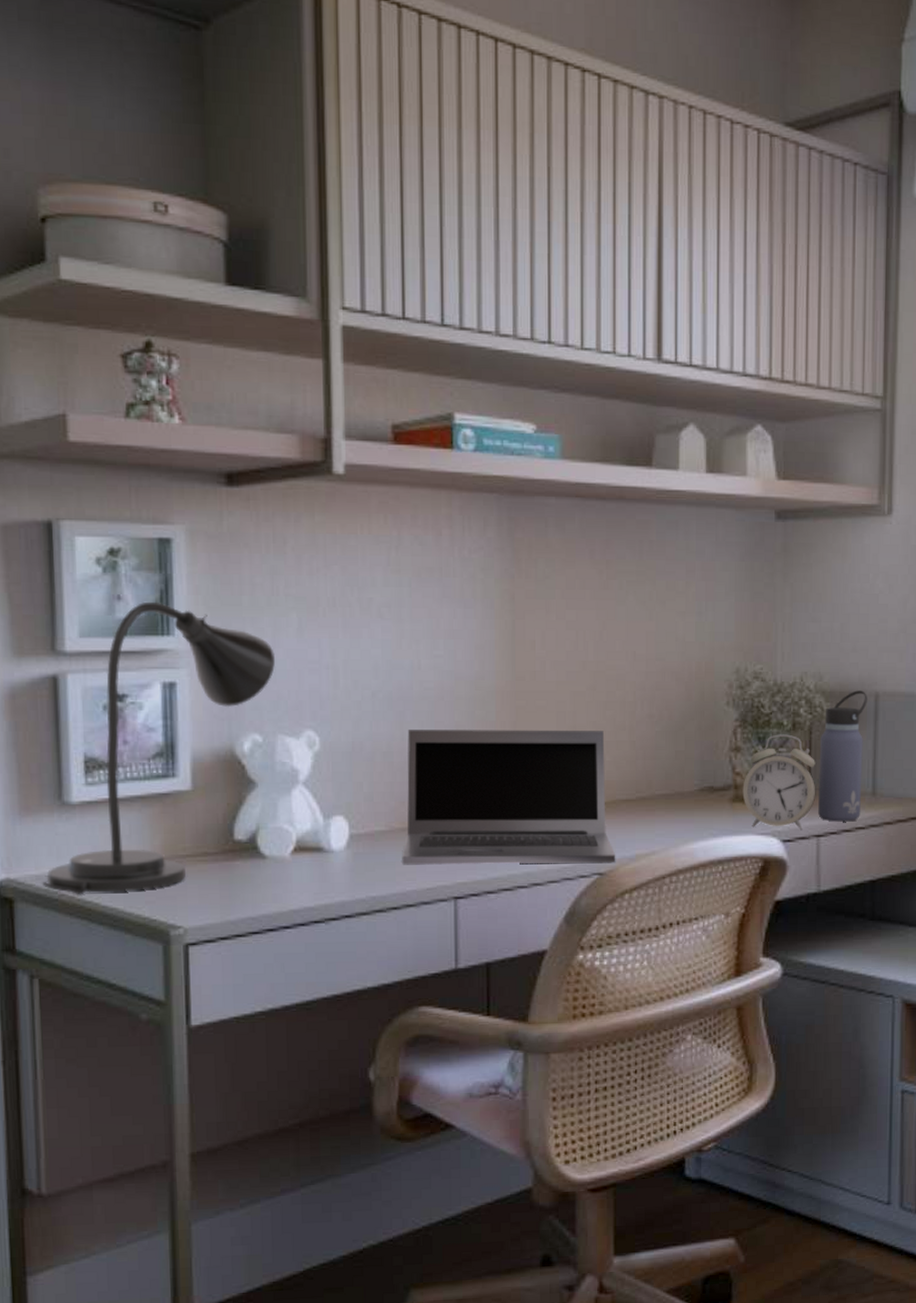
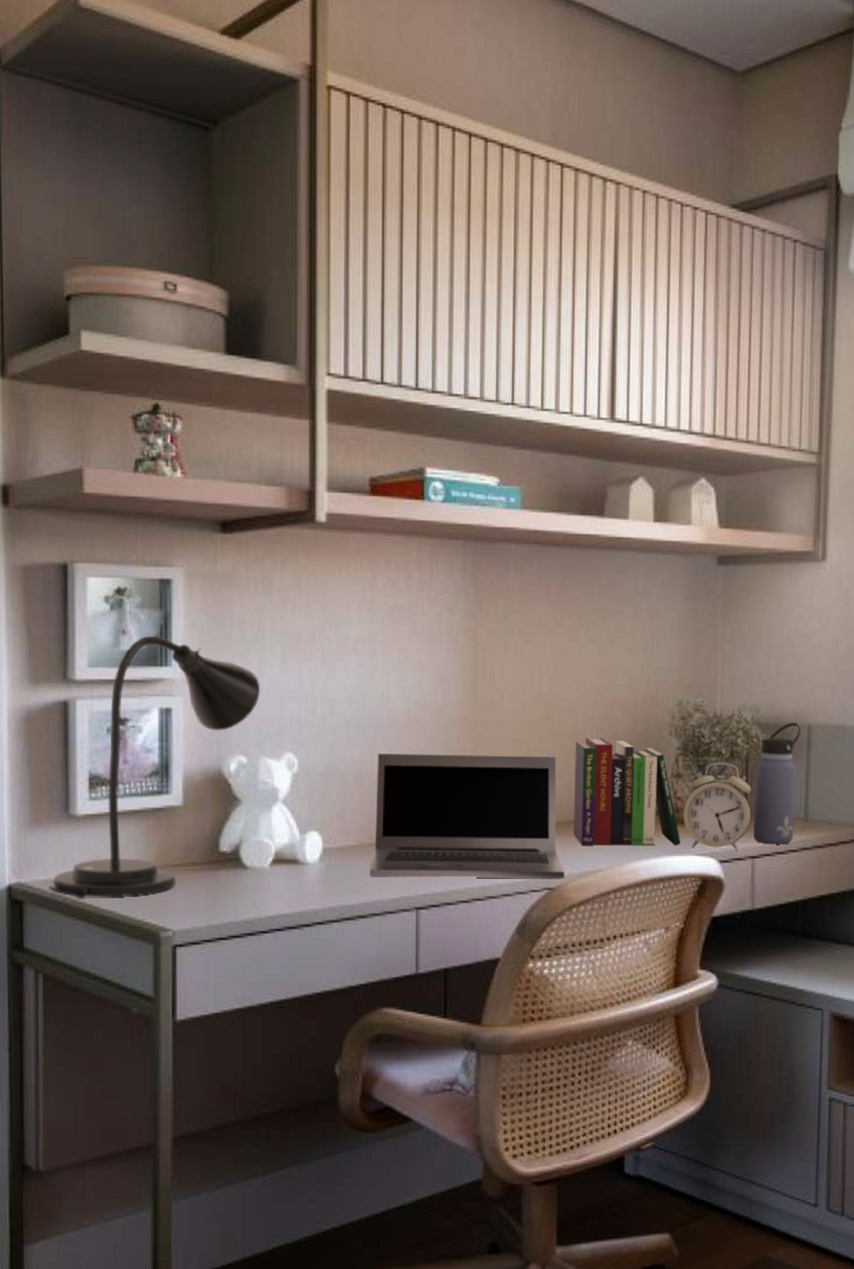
books: none [625,708,741,827] -> present [574,737,681,846]

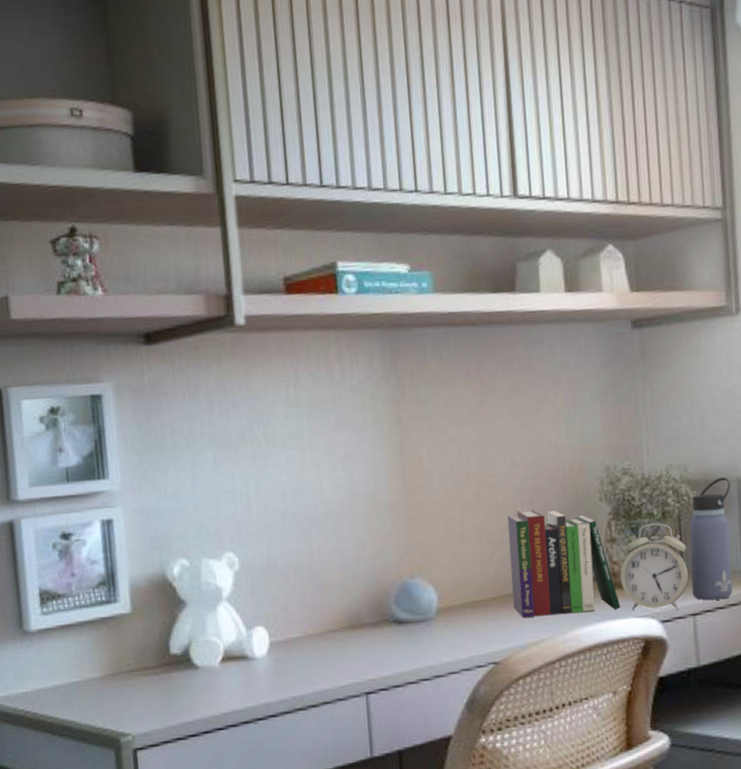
desk lamp: present [49,635,260,899] -> none [10,450,196,712]
laptop: present [370,754,565,879] -> none [314,533,509,666]

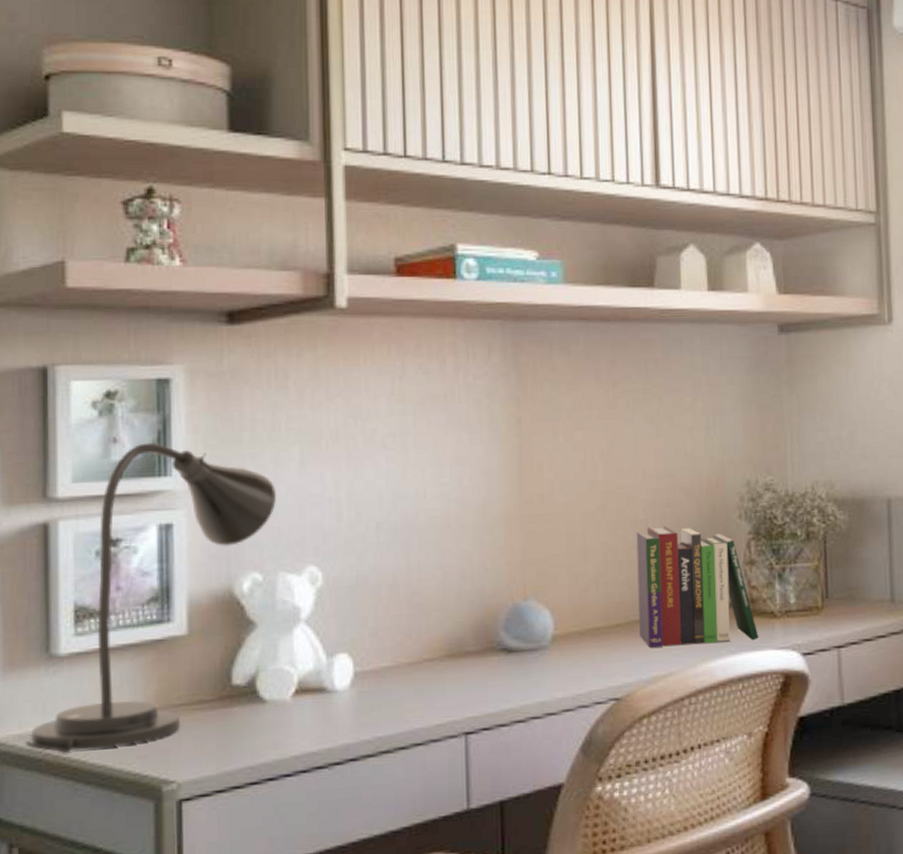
desk lamp: none [10,450,196,712] -> present [25,442,276,754]
alarm clock: present [620,523,689,611] -> none [759,544,834,642]
water bottle: present [689,477,733,601] -> none [835,497,880,632]

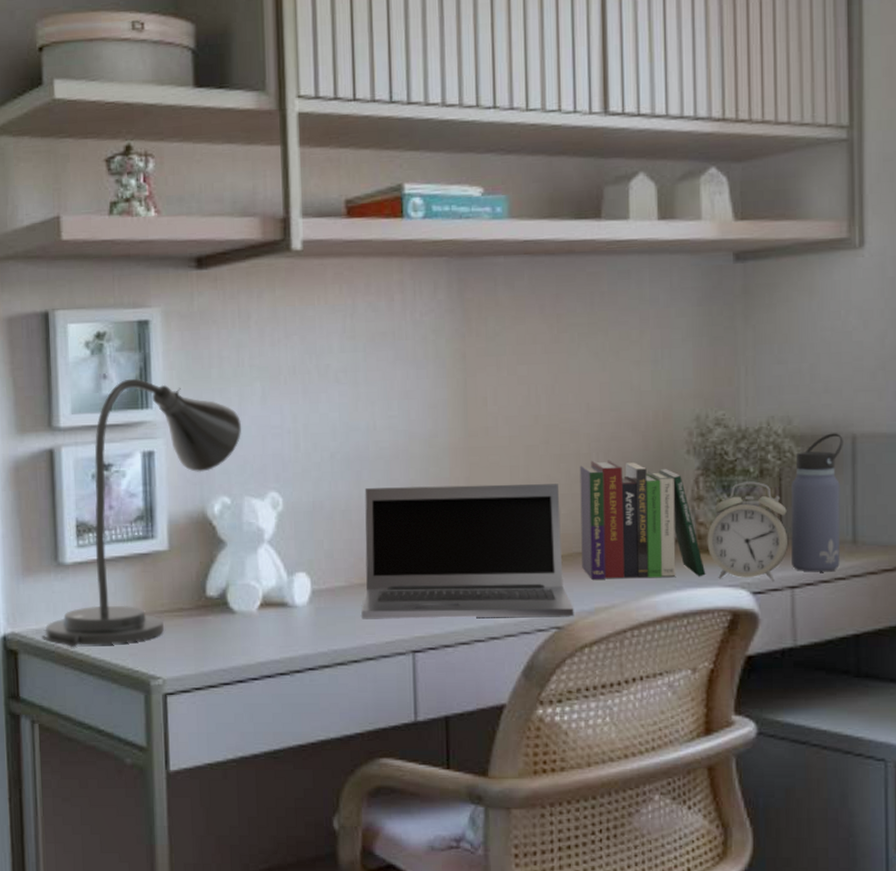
laptop: none [409,551,633,700] -> present [361,484,574,619]
alarm clock: none [759,544,834,642] -> present [707,481,789,581]
water bottle: none [835,497,880,632] -> present [791,433,843,572]

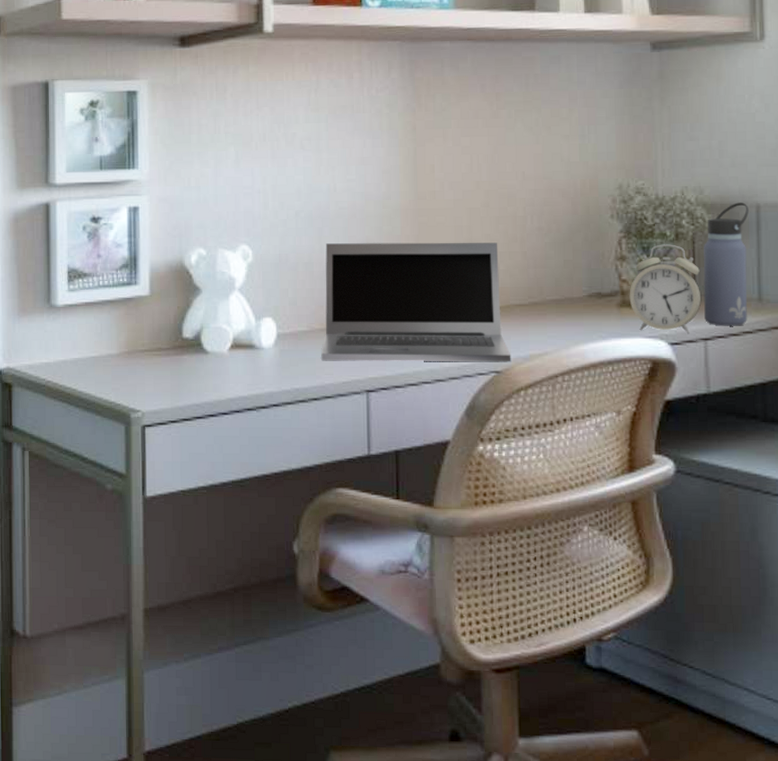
desk lamp: present [41,378,241,648] -> none [34,142,217,382]
books: present [579,460,706,580] -> none [516,222,629,329]

